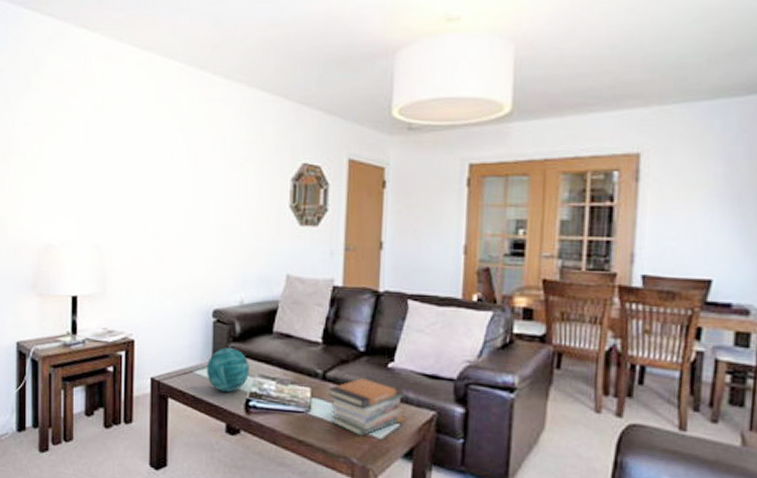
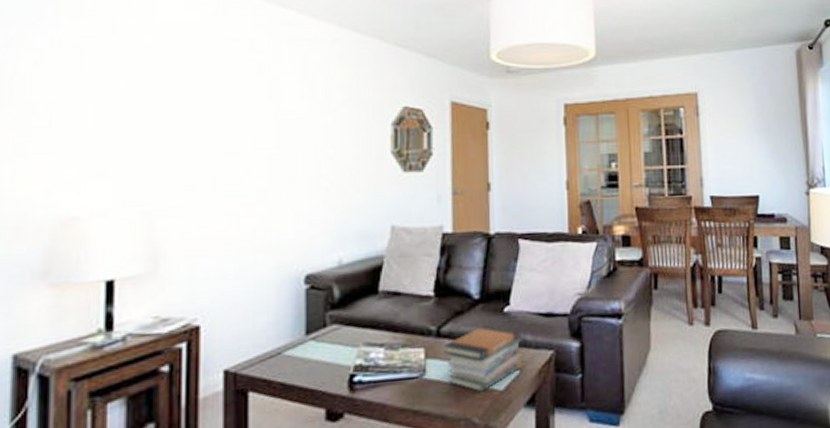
decorative orb: present [206,348,249,392] -> none [298,317,352,371]

